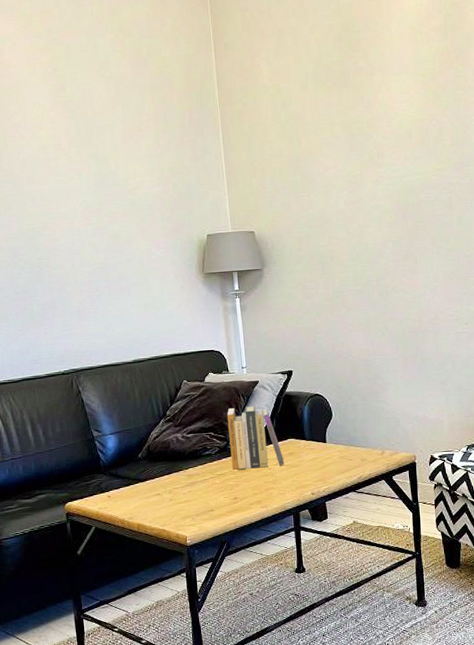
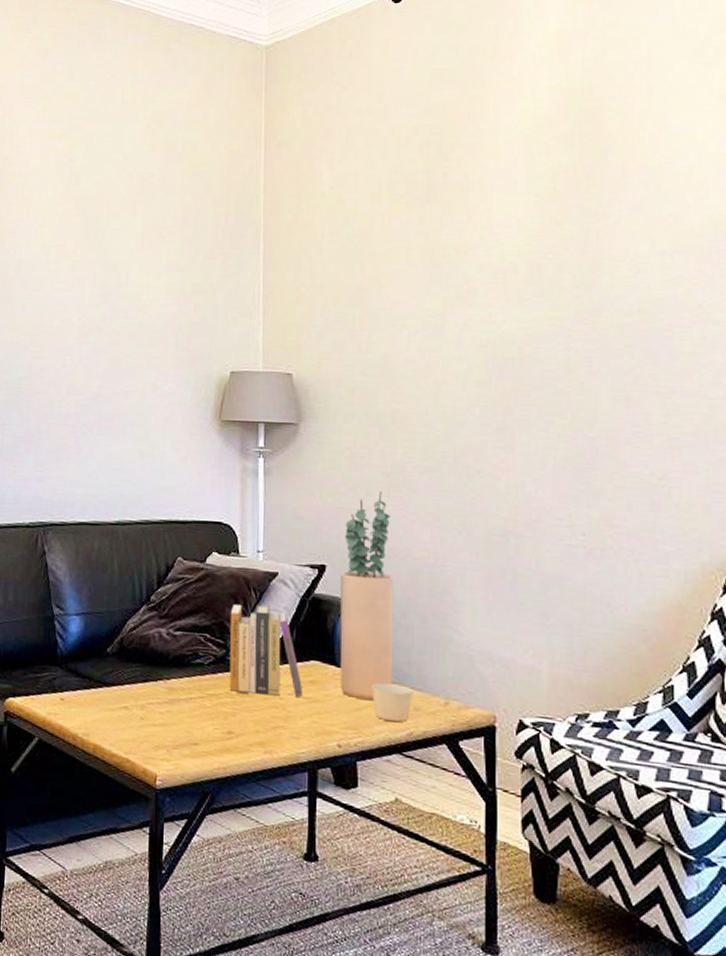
vase: none [303,312,346,460] -> present [339,491,394,700]
candle: none [331,445,360,472] -> present [370,683,414,722]

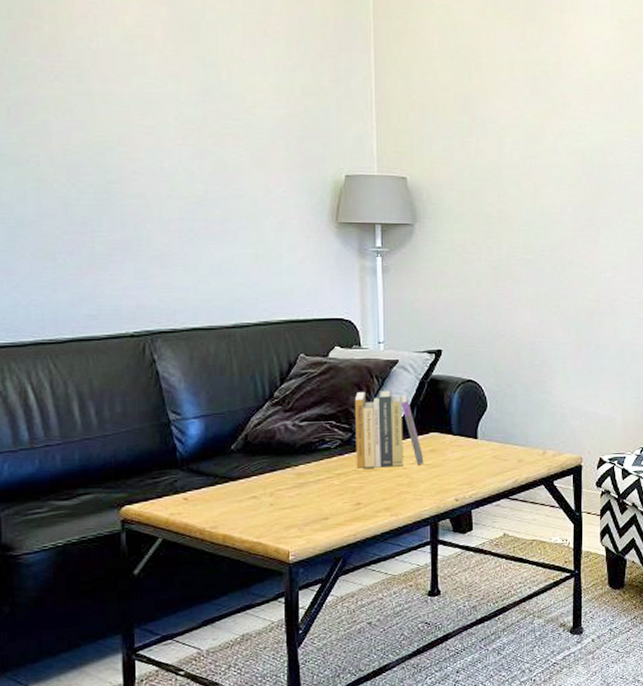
vase: present [339,491,394,700] -> none [455,282,501,459]
candle: present [370,683,414,722] -> none [482,443,518,474]

